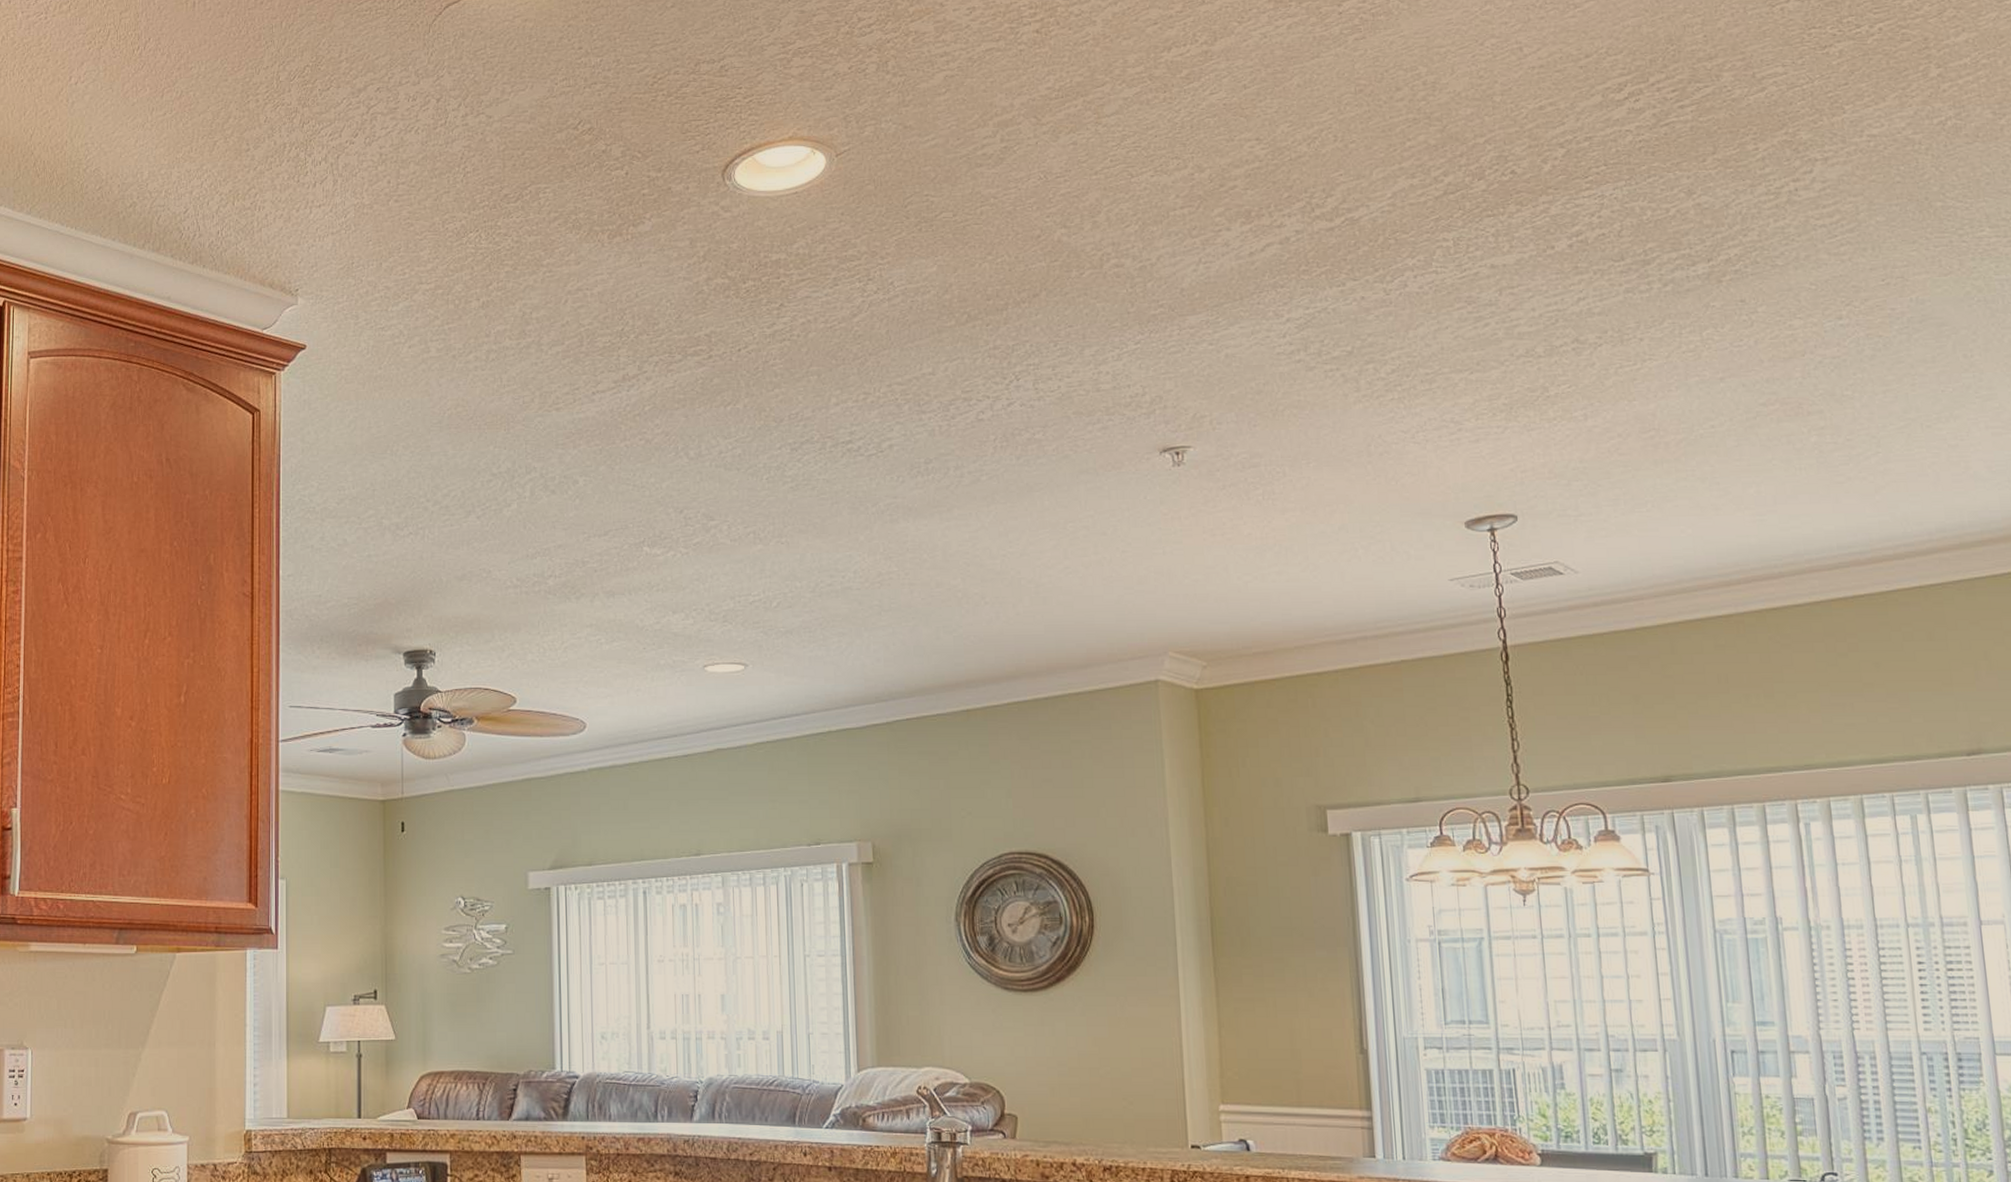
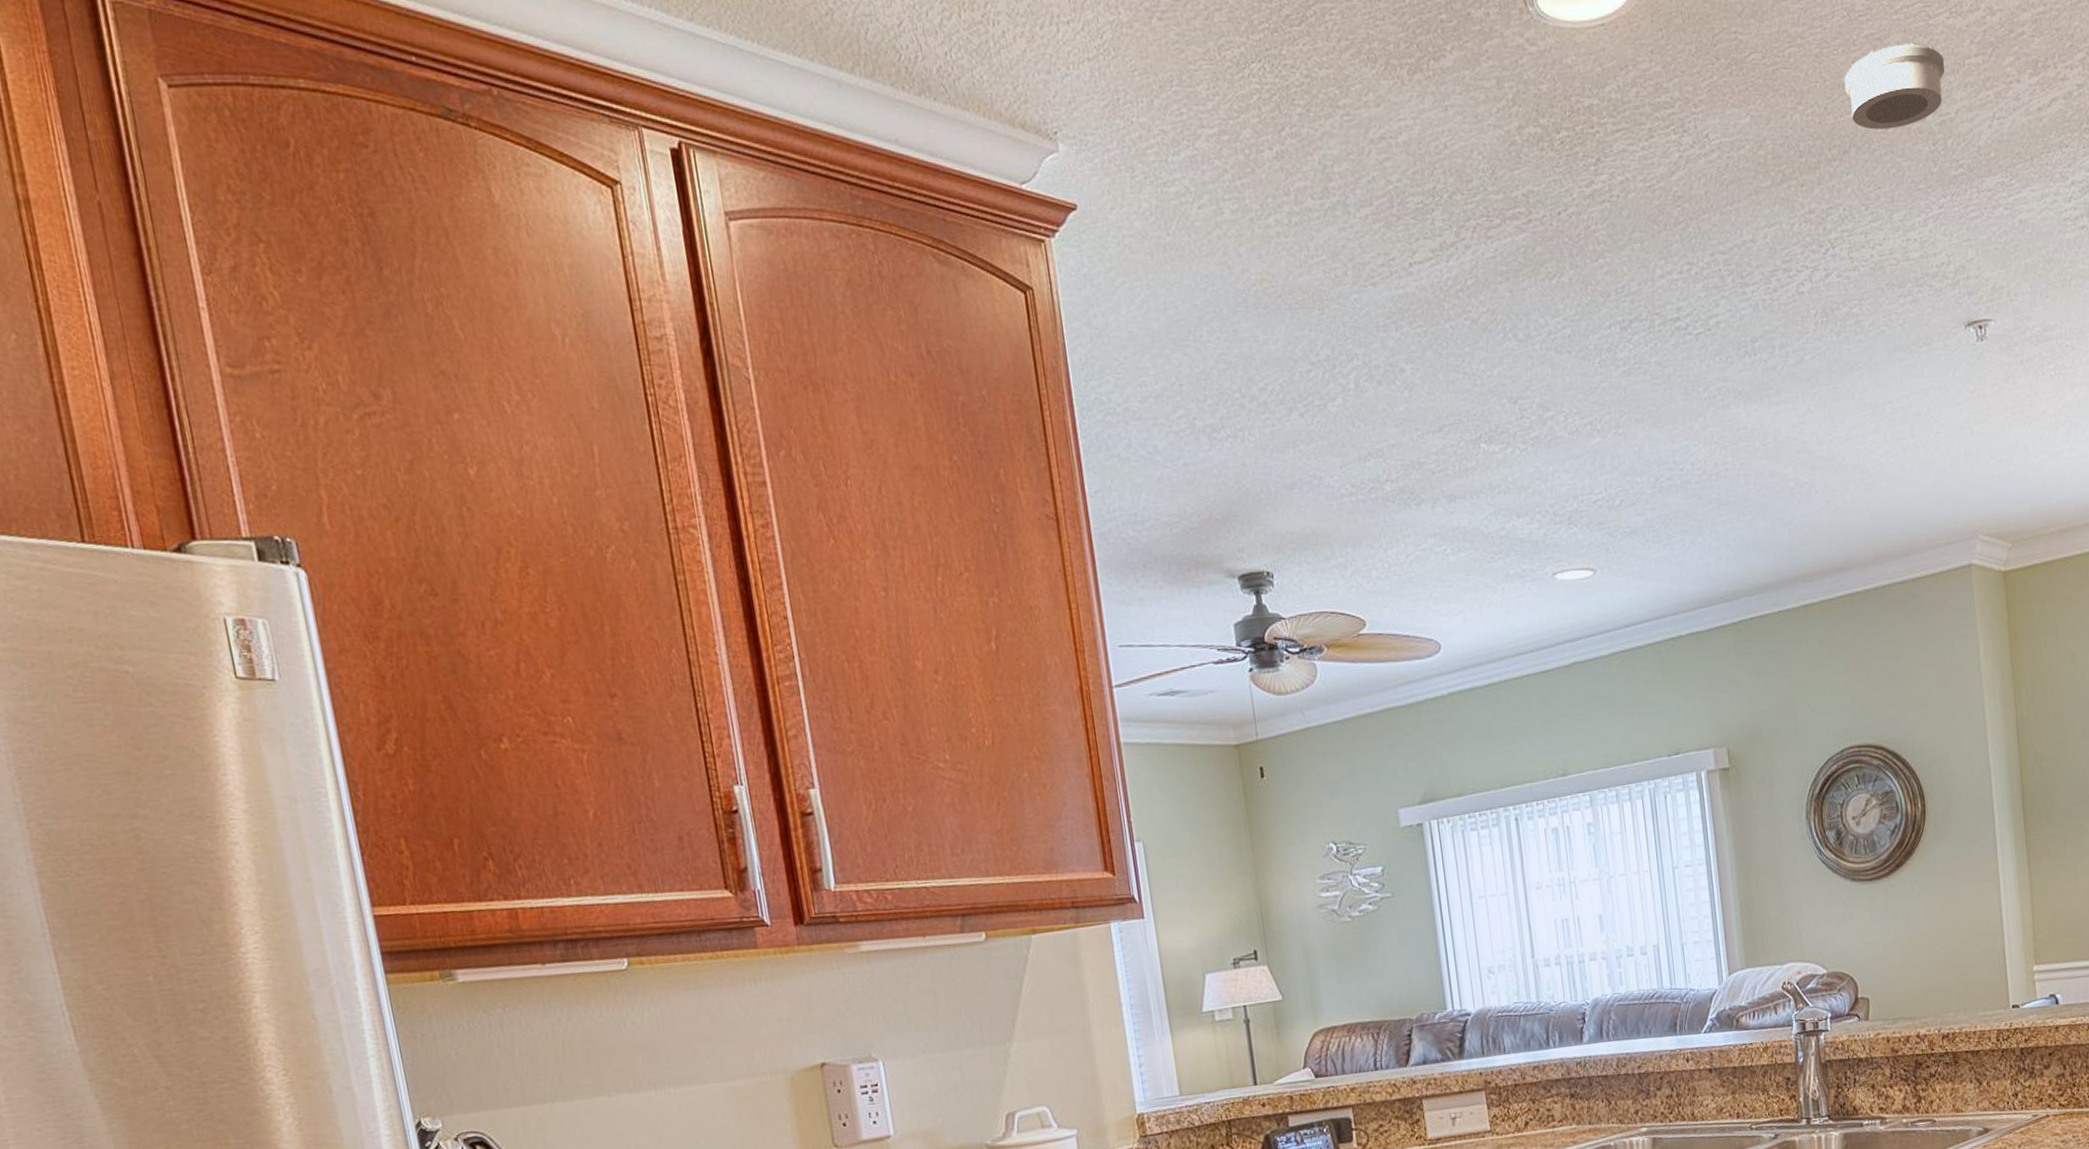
smoke detector: none [1037,198,1147,275] -> present [1844,42,1945,130]

